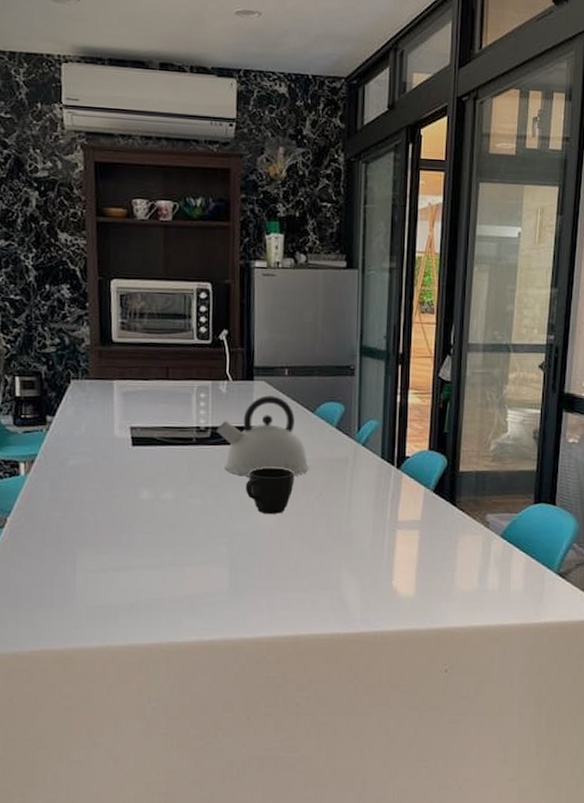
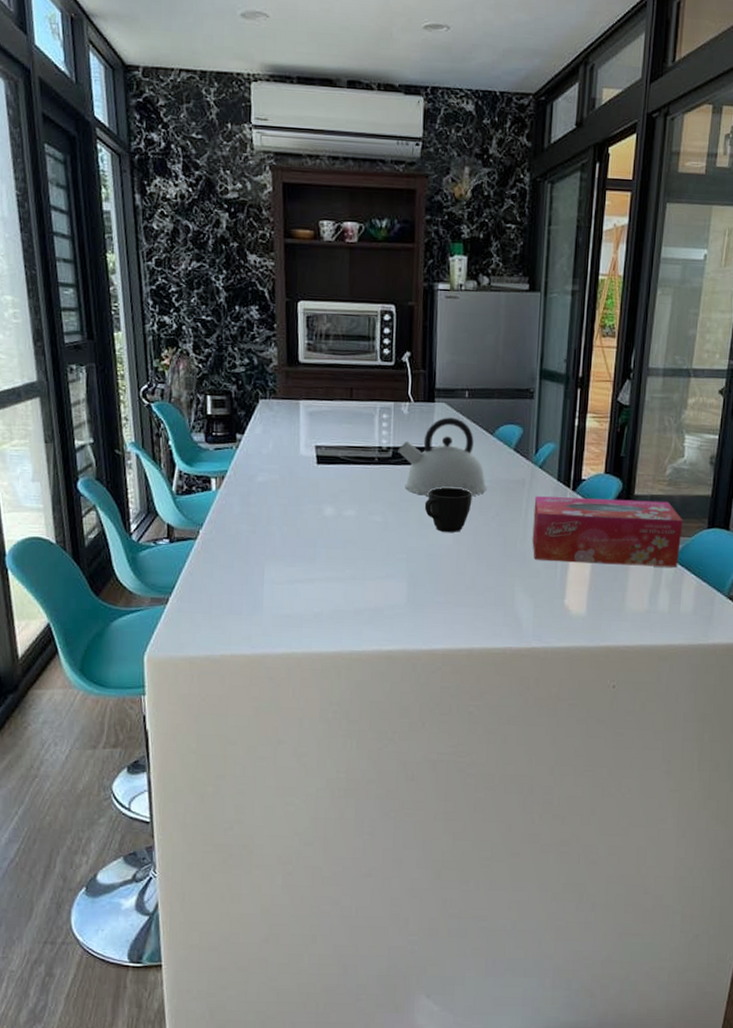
tissue box: none [357,475,509,545] -> present [532,496,683,567]

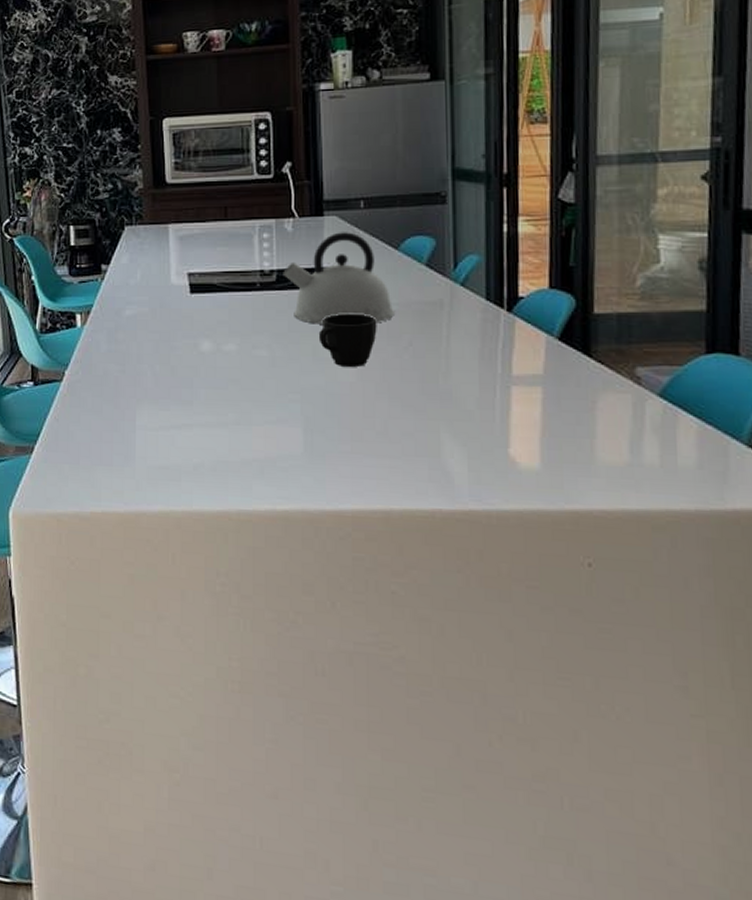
tissue box: present [532,496,683,567] -> none [457,319,669,406]

